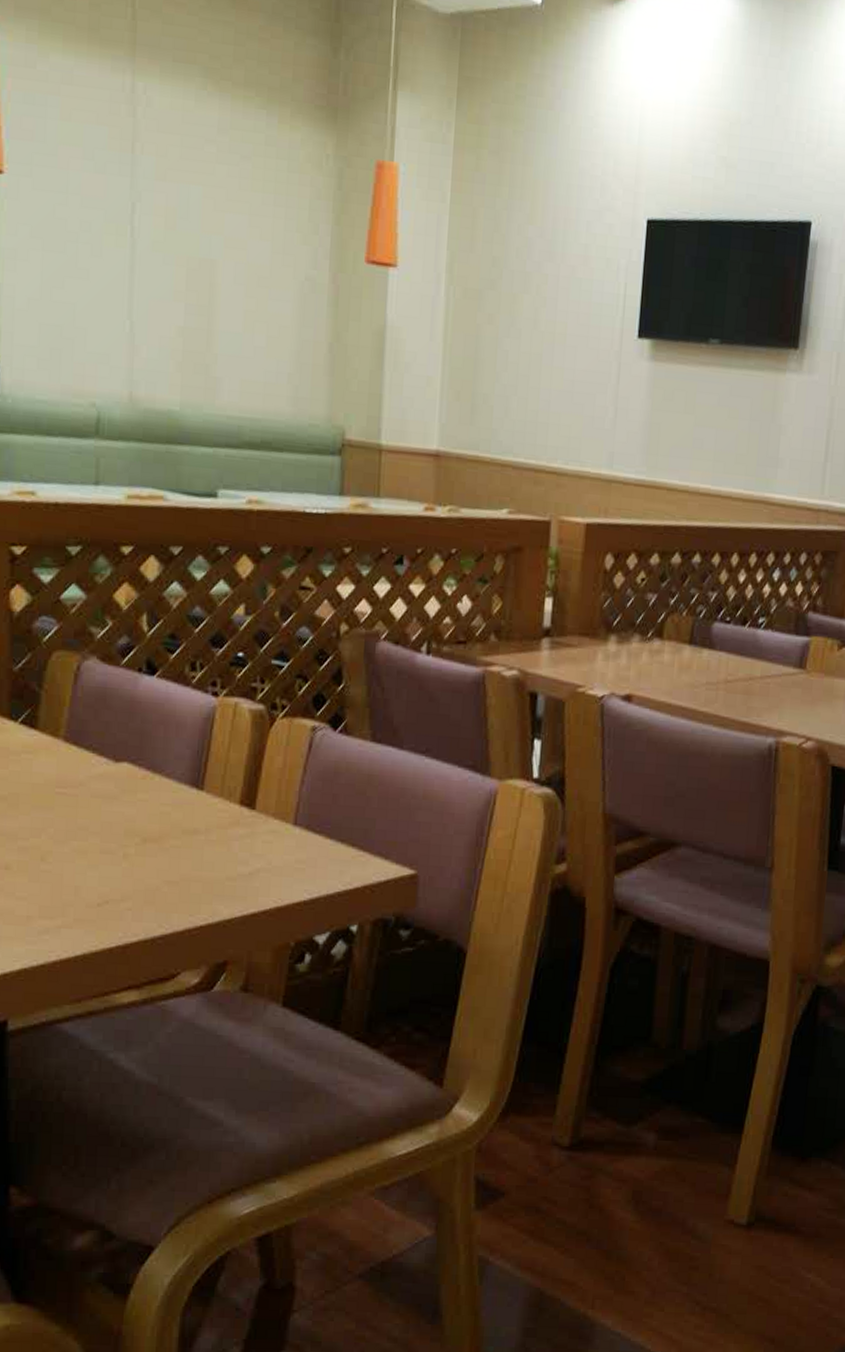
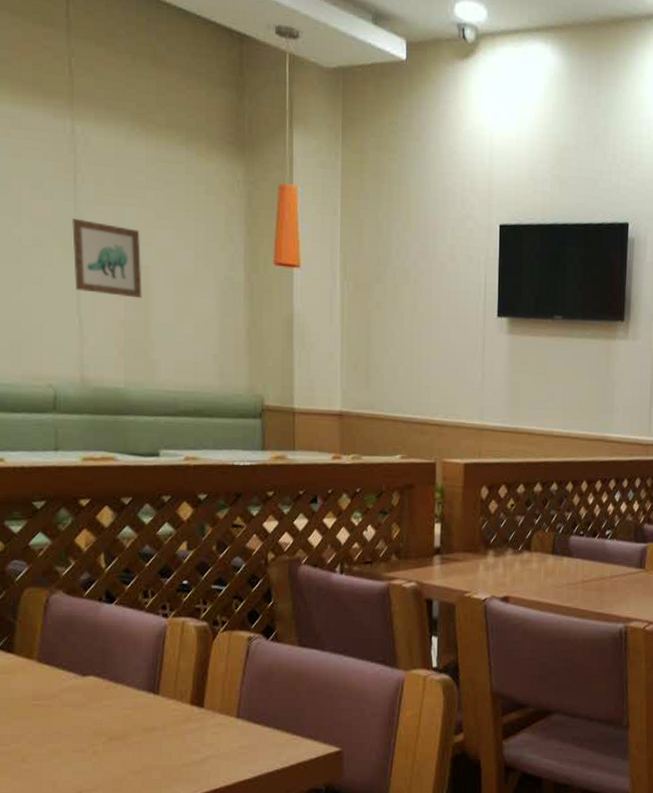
wall art: none [127,198,207,301] -> present [72,219,142,299]

